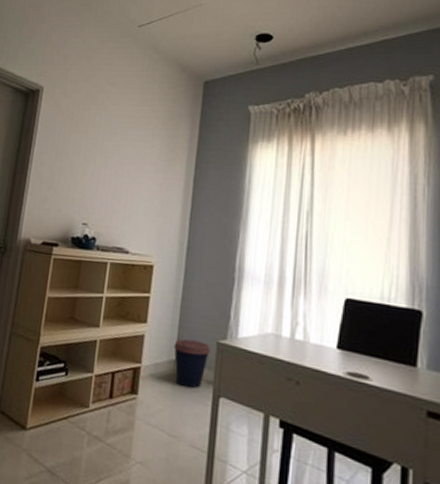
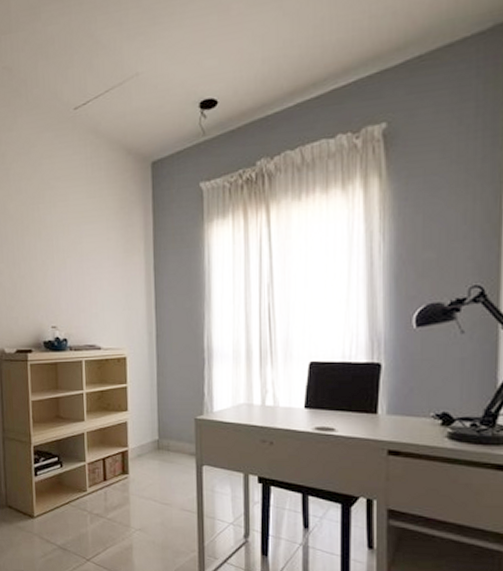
coffee cup: present [174,338,210,389] -> none [156,420,189,462]

